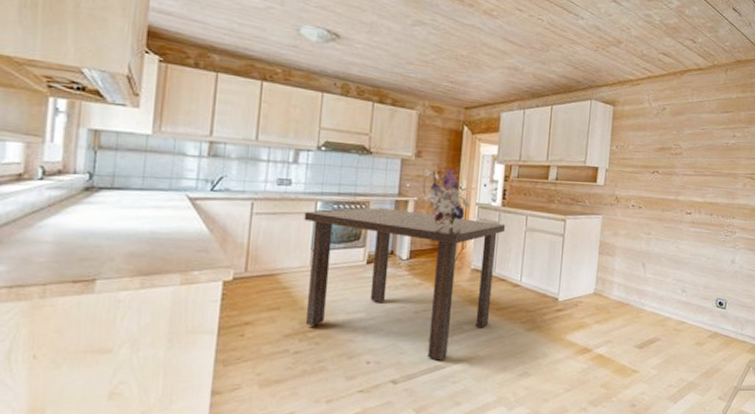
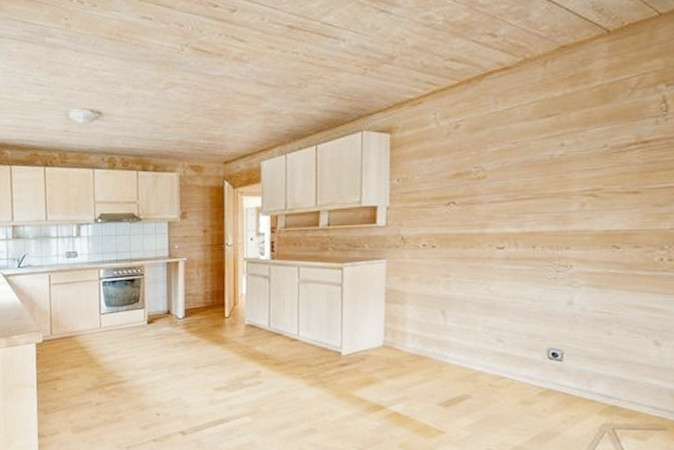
dining table: present [304,207,506,361] -> none [90,271,277,414]
bouquet: present [422,160,471,227] -> none [190,218,239,285]

